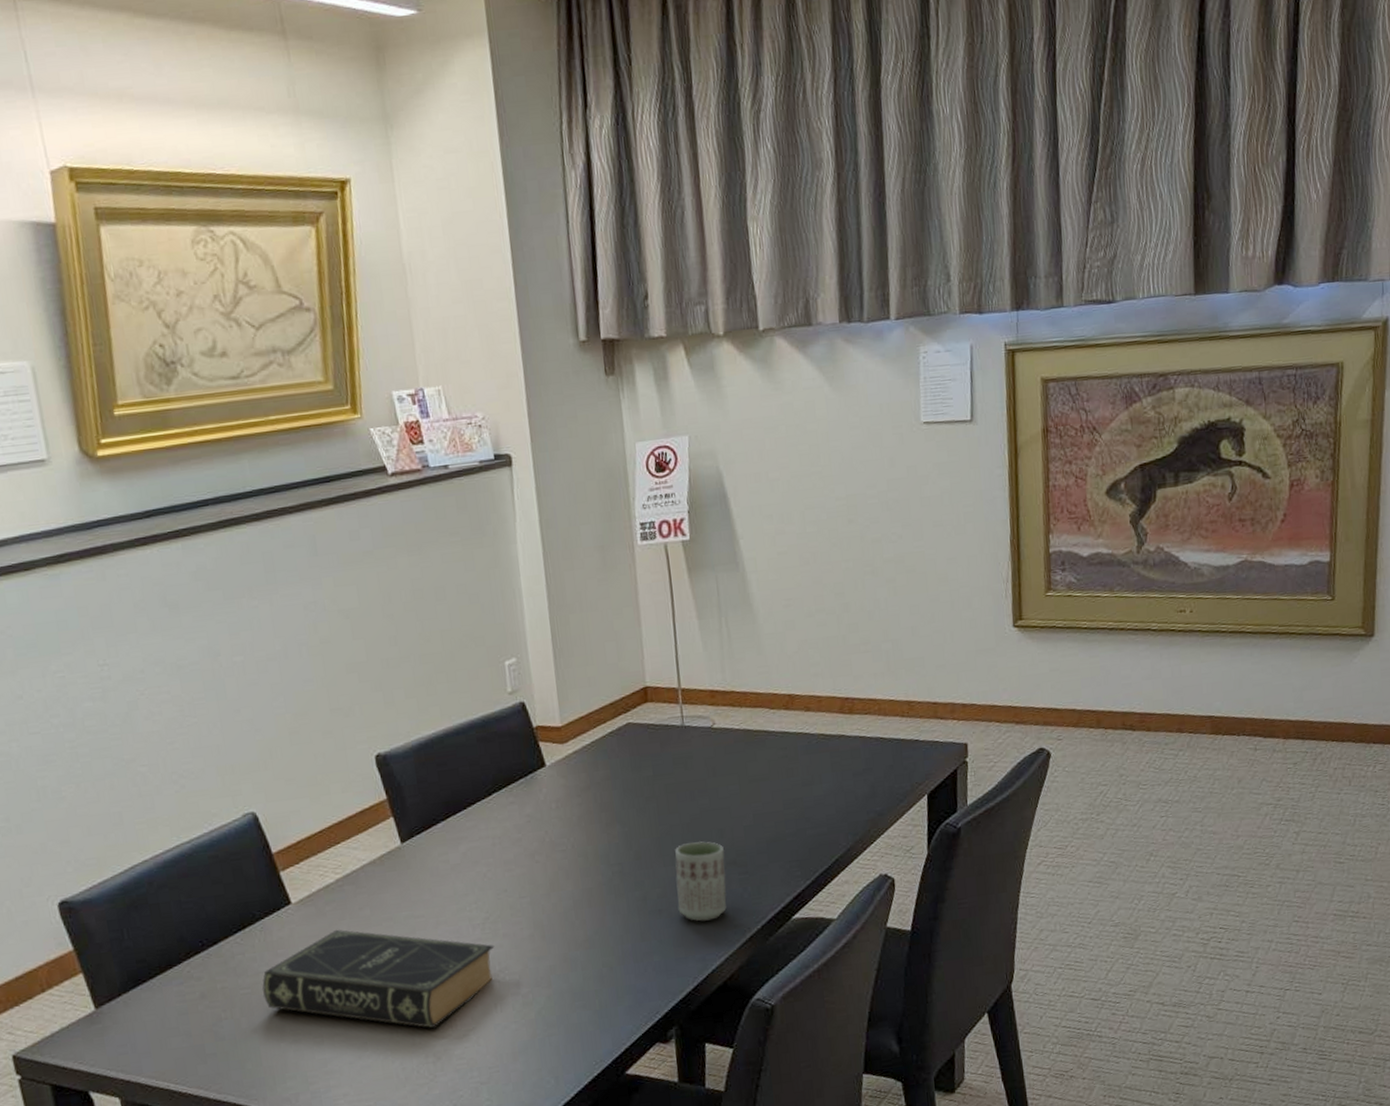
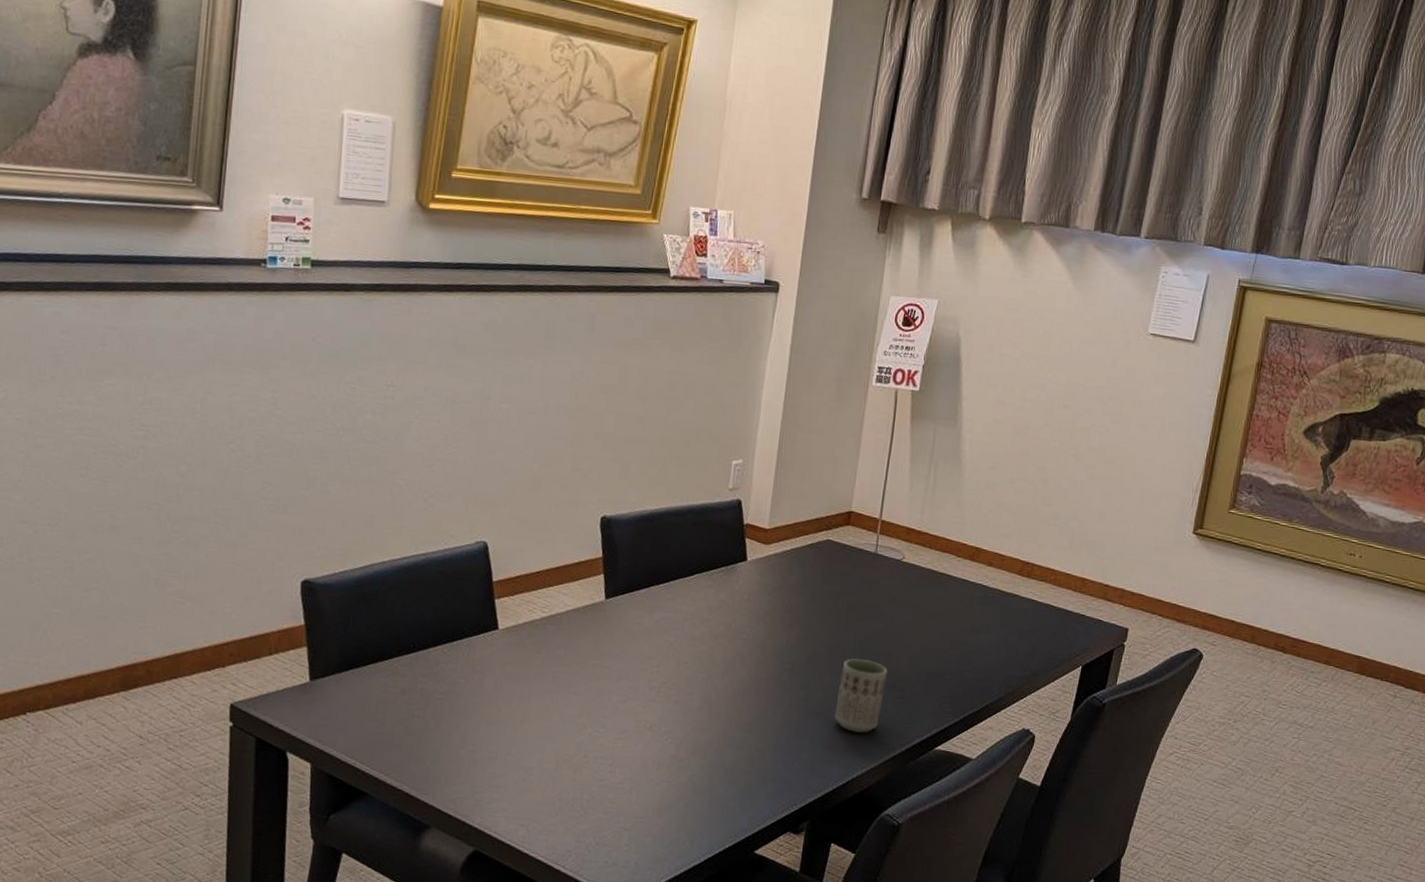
book: present [262,929,495,1029] -> none [454,661,665,770]

